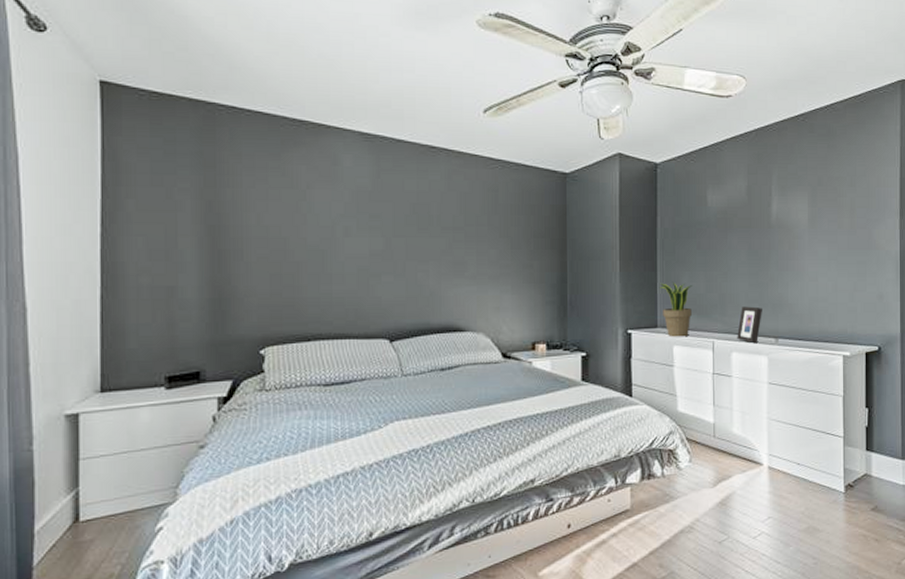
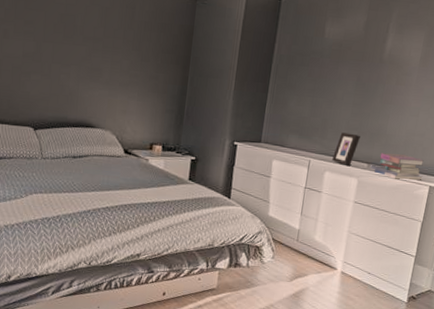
potted plant: present [660,283,693,337] -> none [267,104,299,154]
books: none [778,323,833,352] -> present [369,153,424,181]

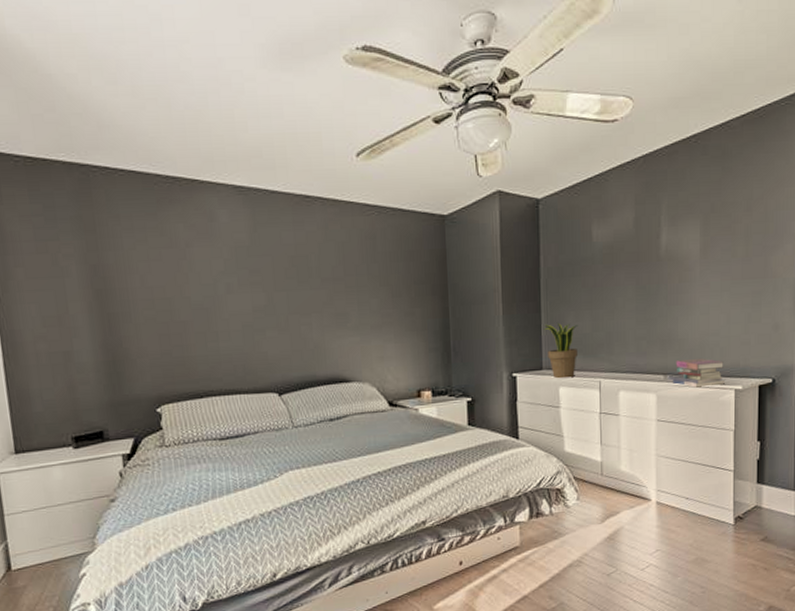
potted plant: none [267,104,299,154] -> present [544,323,578,379]
picture frame: present [332,132,360,166] -> none [624,343,651,381]

